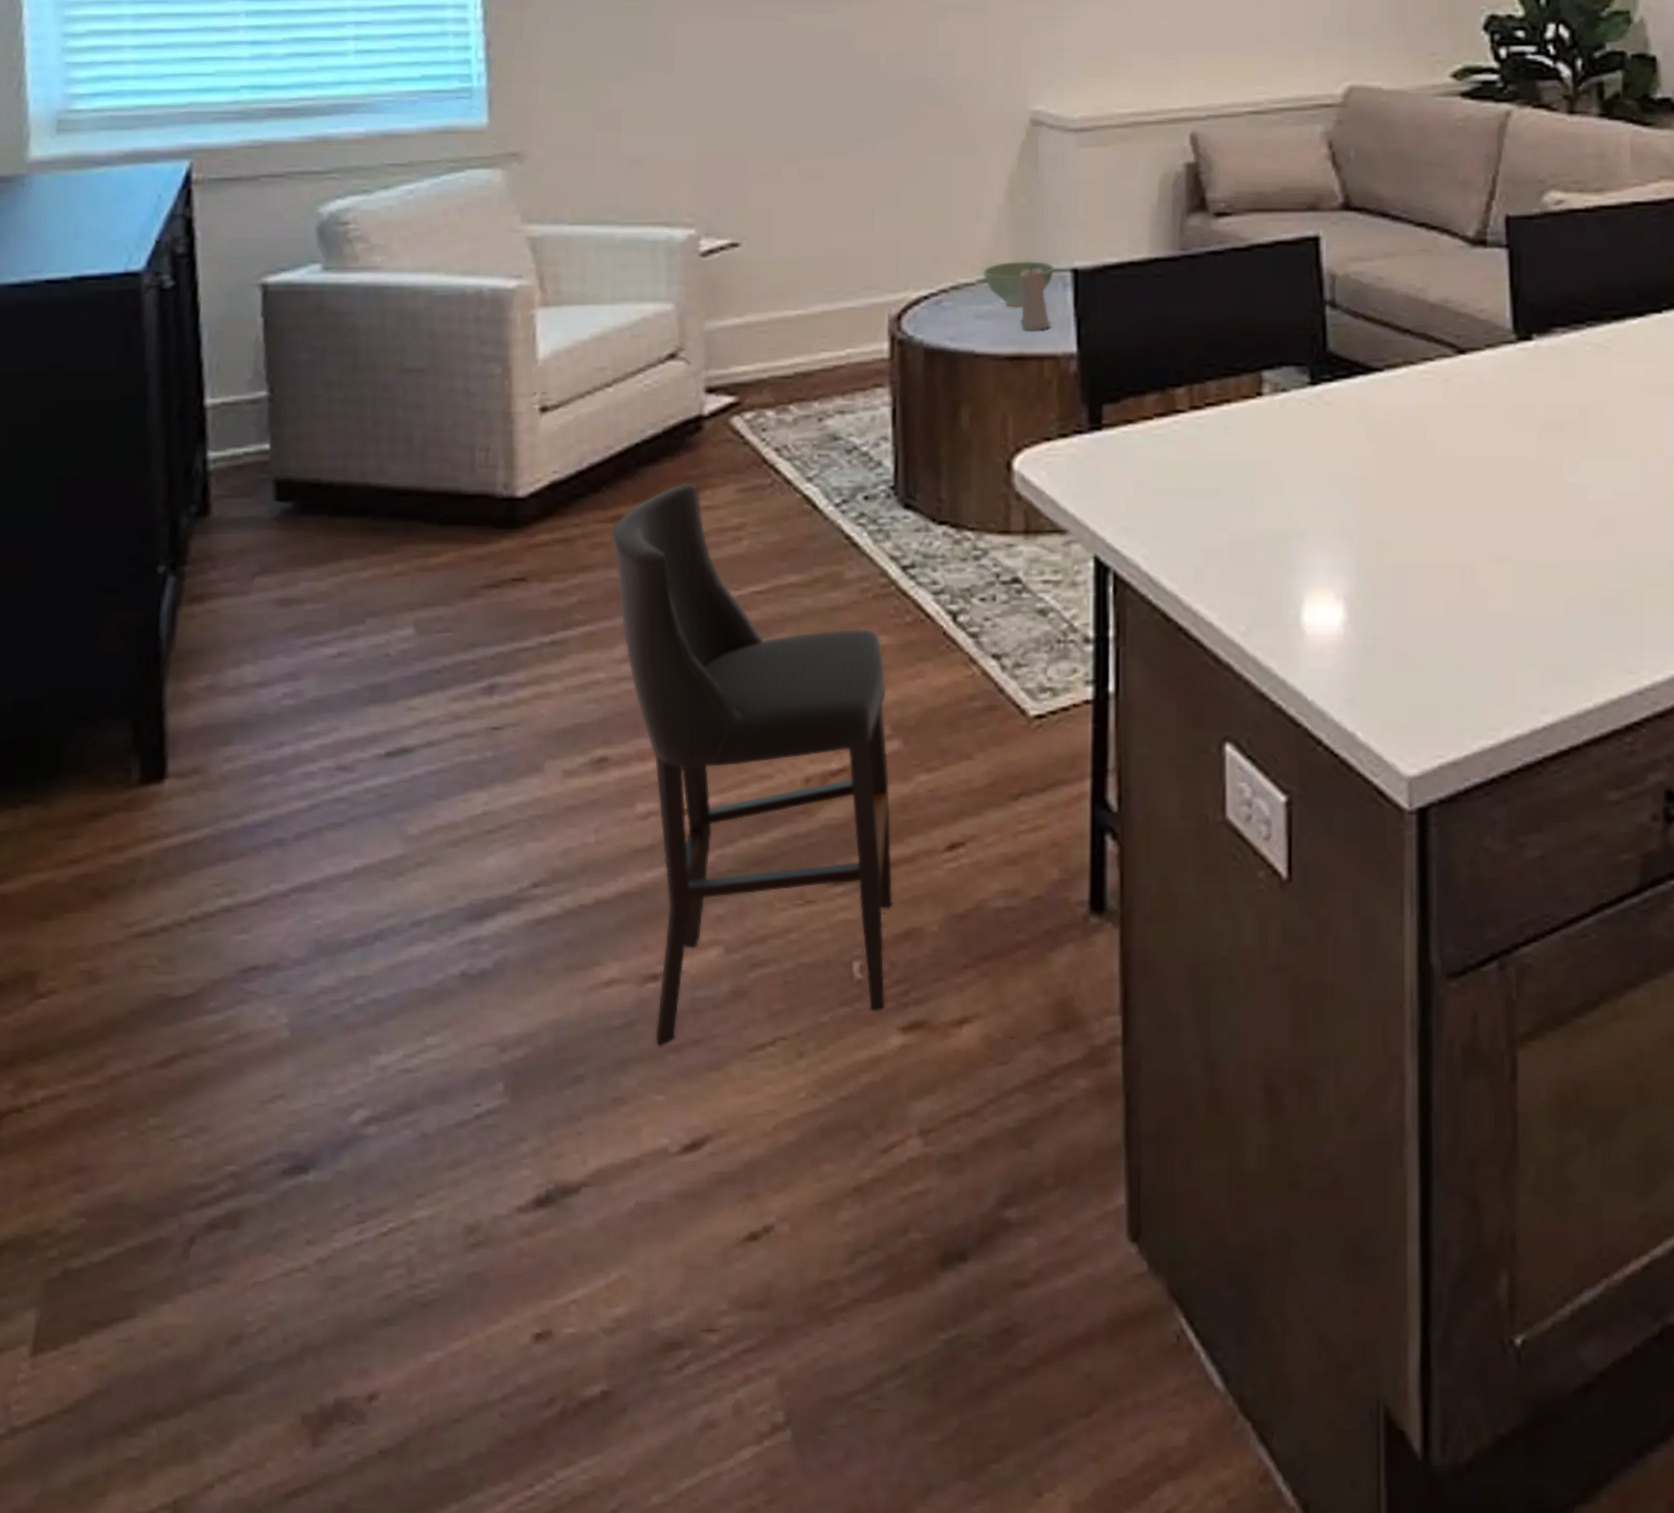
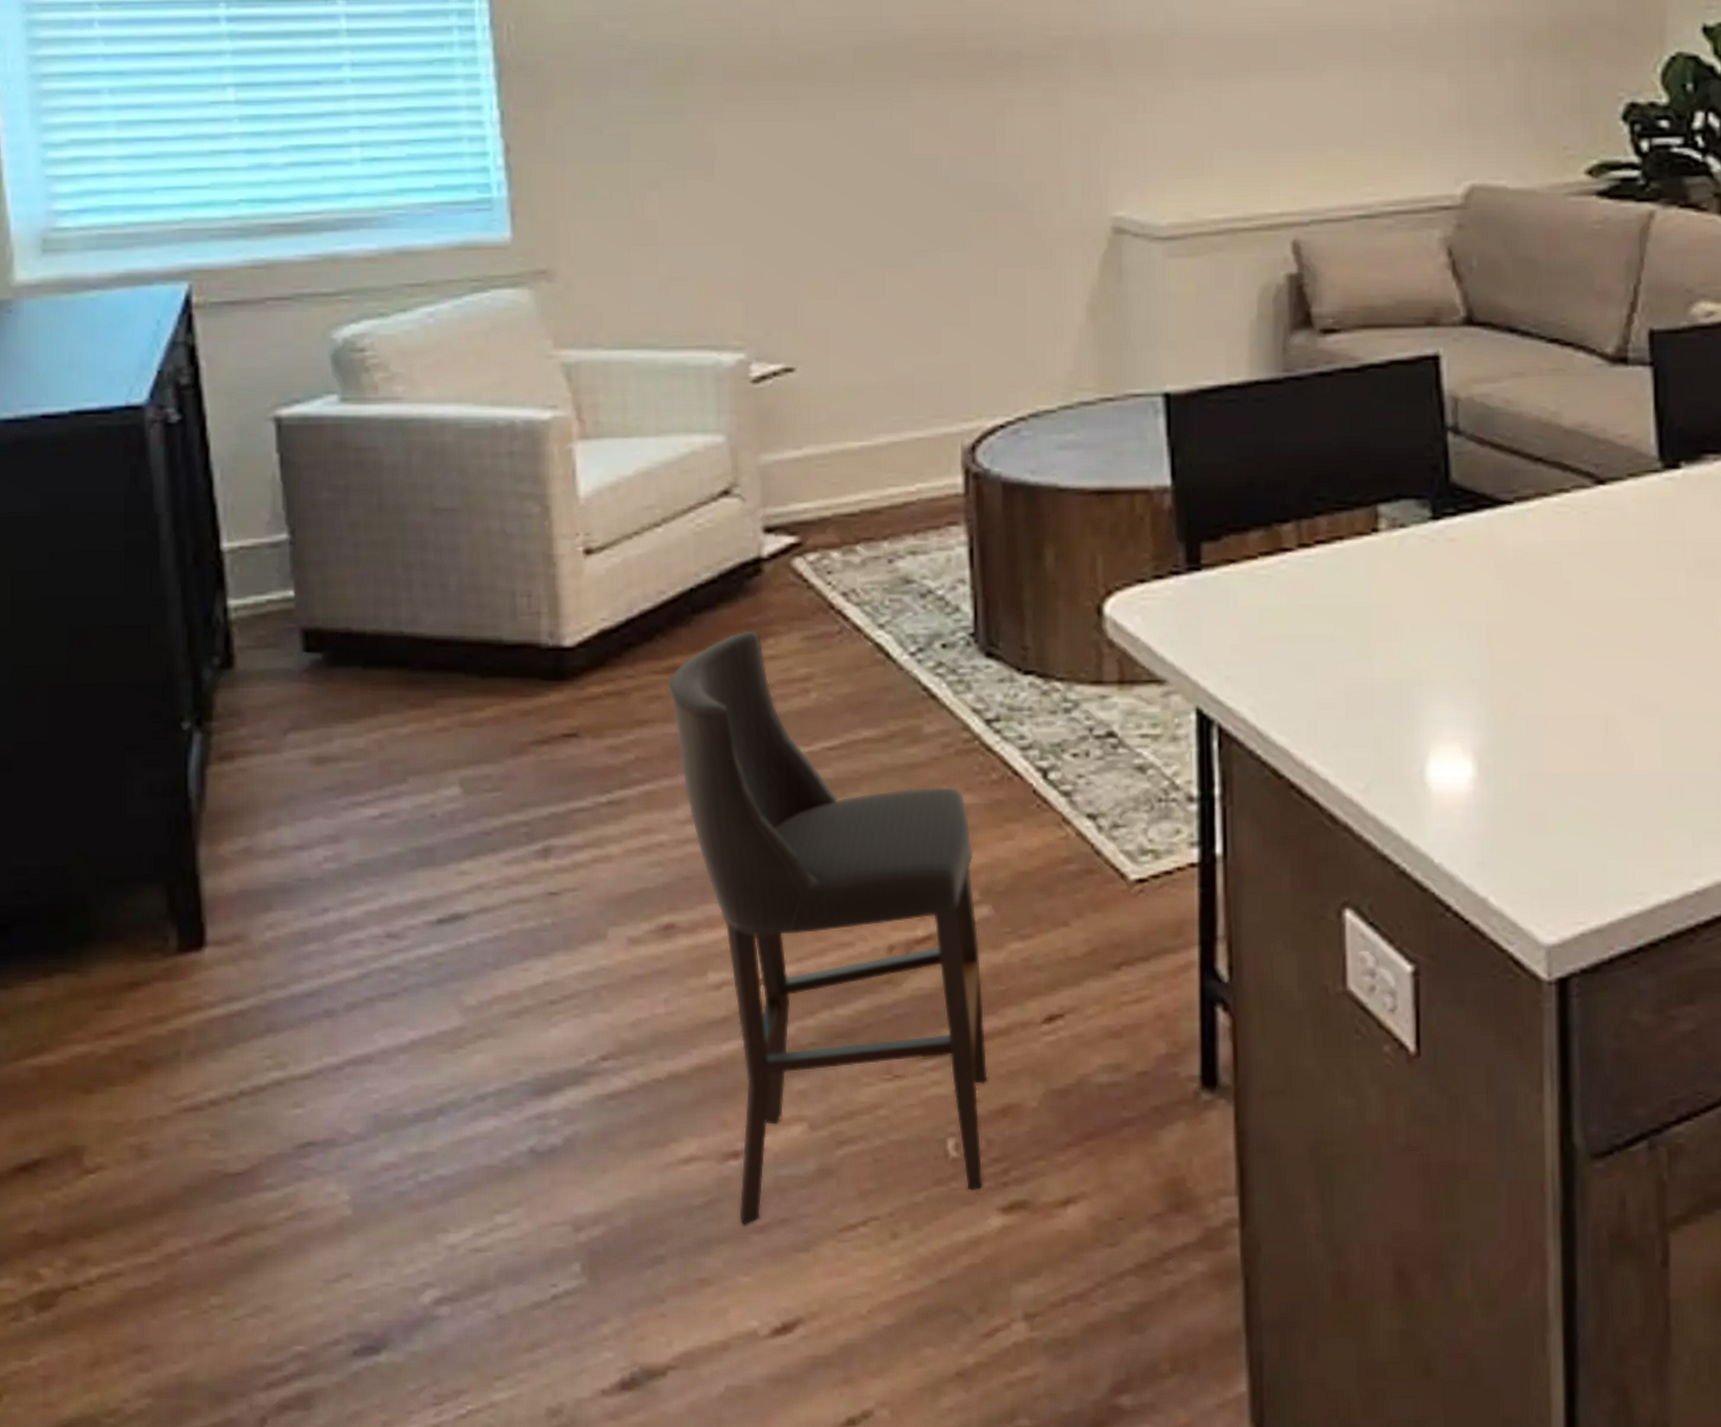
bowl: present [981,260,1056,308] -> none [1063,384,1146,437]
candle: present [1019,264,1051,331] -> none [1105,389,1142,463]

